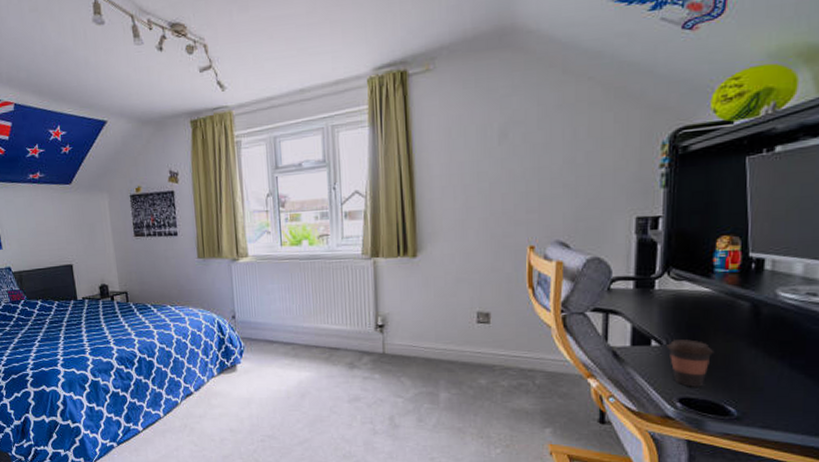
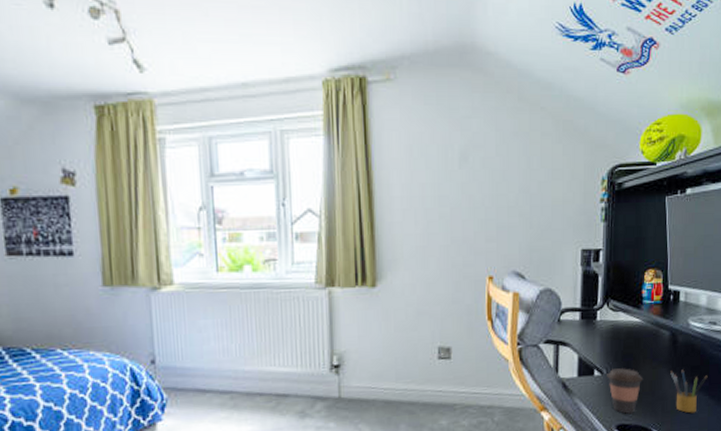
pencil box: none [751,344,804,392] -> present [670,369,708,414]

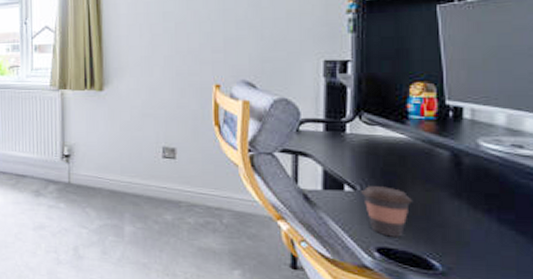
pencil box: present [670,369,708,414] -> none [453,196,513,249]

